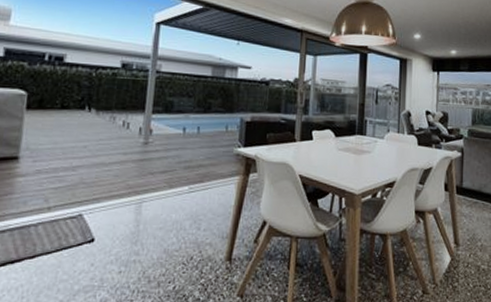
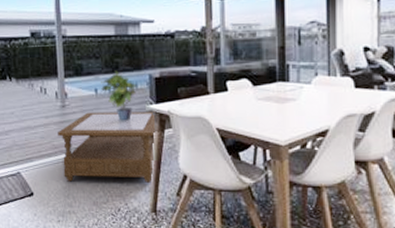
coffee table: none [134,151,243,229] -> present [58,111,156,183]
potted plant: none [190,111,227,163] -> present [101,70,137,121]

